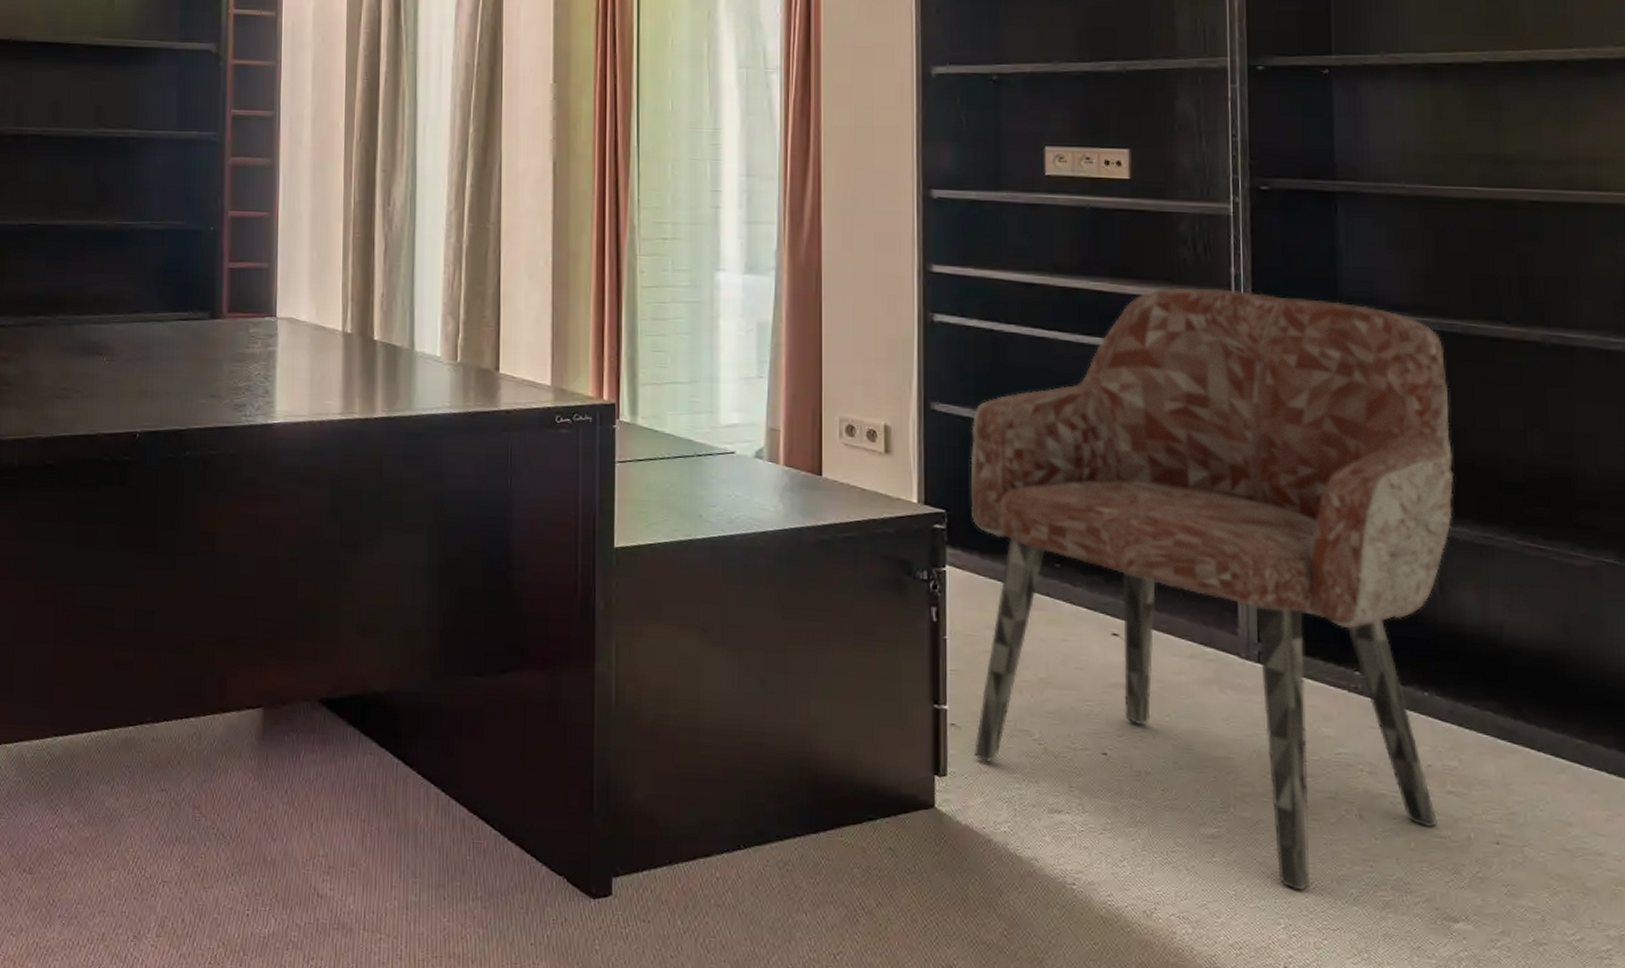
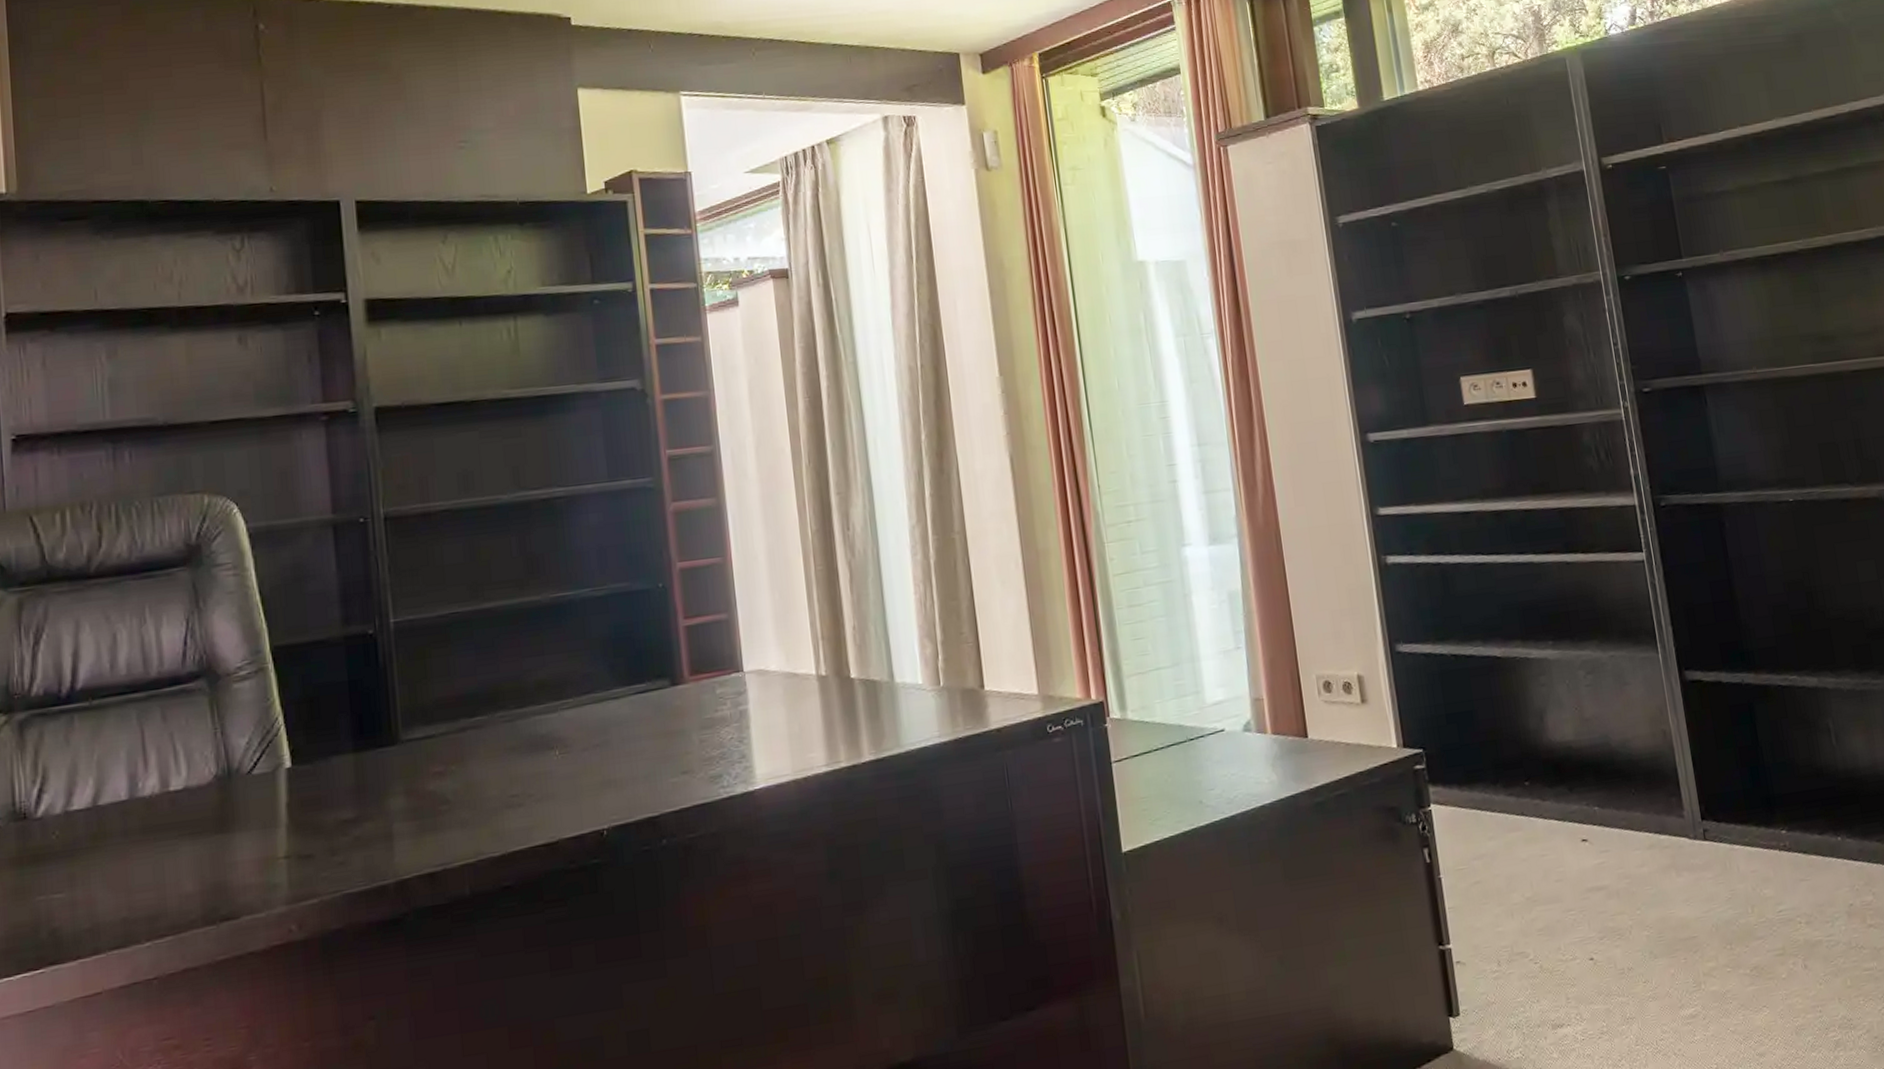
armchair: present [970,287,1454,891] -> none [1434,486,1865,1050]

